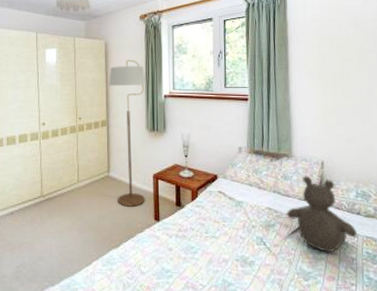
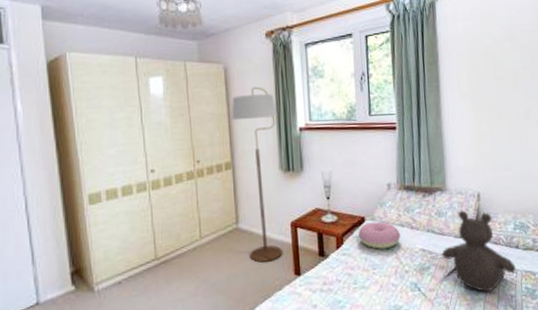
cushion: none [211,180,249,204] -> present [358,221,401,249]

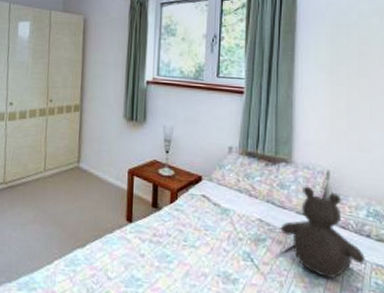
floor lamp: present [231,86,284,263] -> none [85,38,127,204]
cushion: present [358,221,401,249] -> none [194,182,237,212]

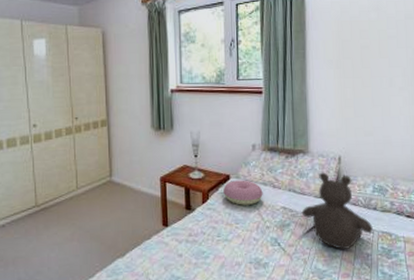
cushion: none [194,182,237,212] -> present [223,180,263,205]

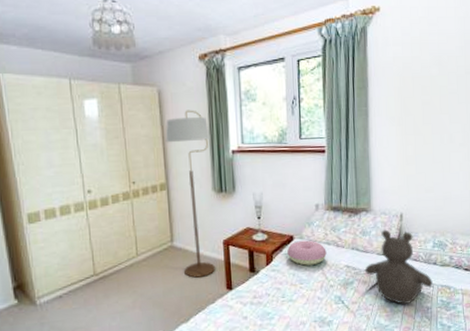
floor lamp: none [107,50,153,213] -> present [165,110,216,278]

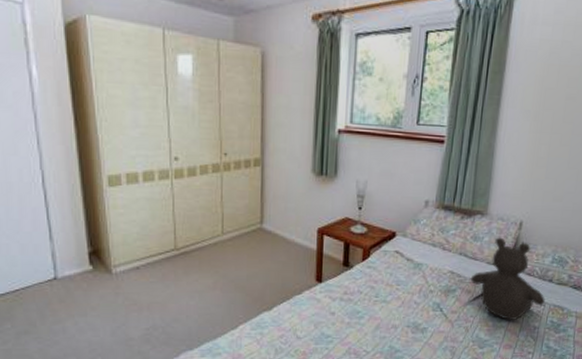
floor lamp: present [165,110,216,278] -> none [265,78,316,265]
cushion: present [287,240,327,266] -> none [387,238,431,266]

